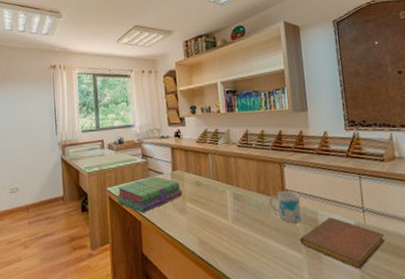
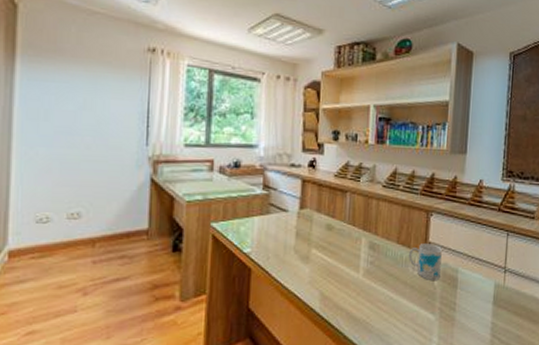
stack of books: present [116,175,183,213] -> none [222,213,309,258]
notebook: present [299,217,385,269] -> none [434,276,521,333]

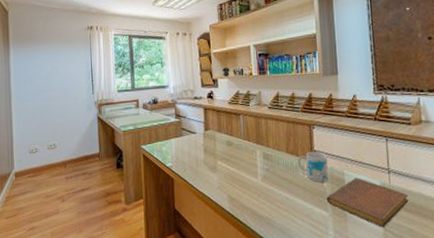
notebook: none [434,276,521,333] -> present [326,178,409,227]

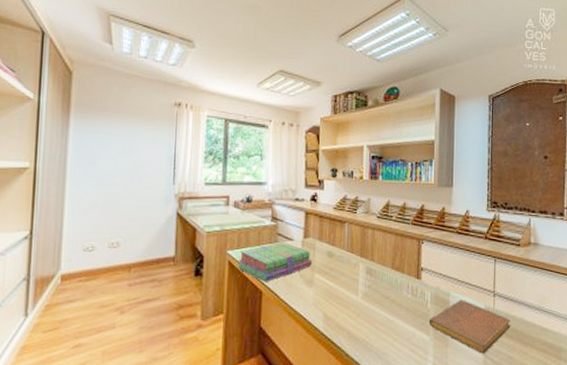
stack of books: none [150,135,214,171] -> present [237,241,313,282]
mug: present [298,152,328,182] -> none [403,269,434,303]

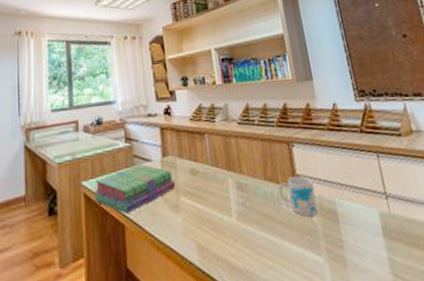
mug: none [403,269,434,303] -> present [279,176,318,217]
notebook: present [428,300,511,354] -> none [318,207,415,272]

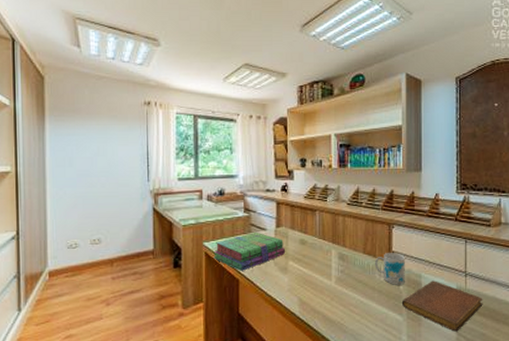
notebook: none [318,207,415,272] -> present [401,280,483,332]

